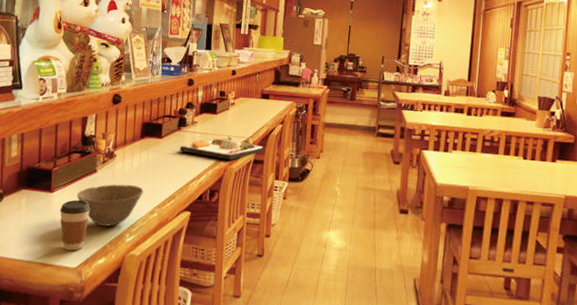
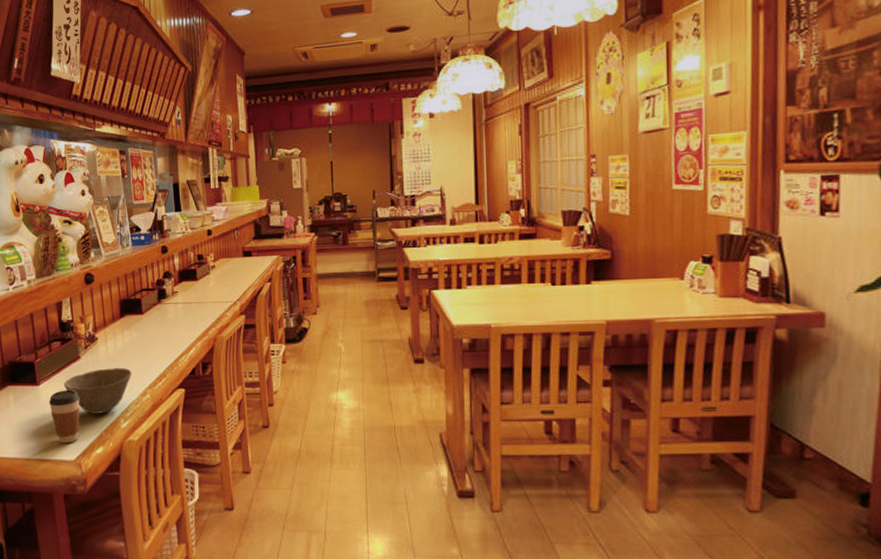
dinner plate: present [179,136,266,161] -> none [163,303,256,329]

